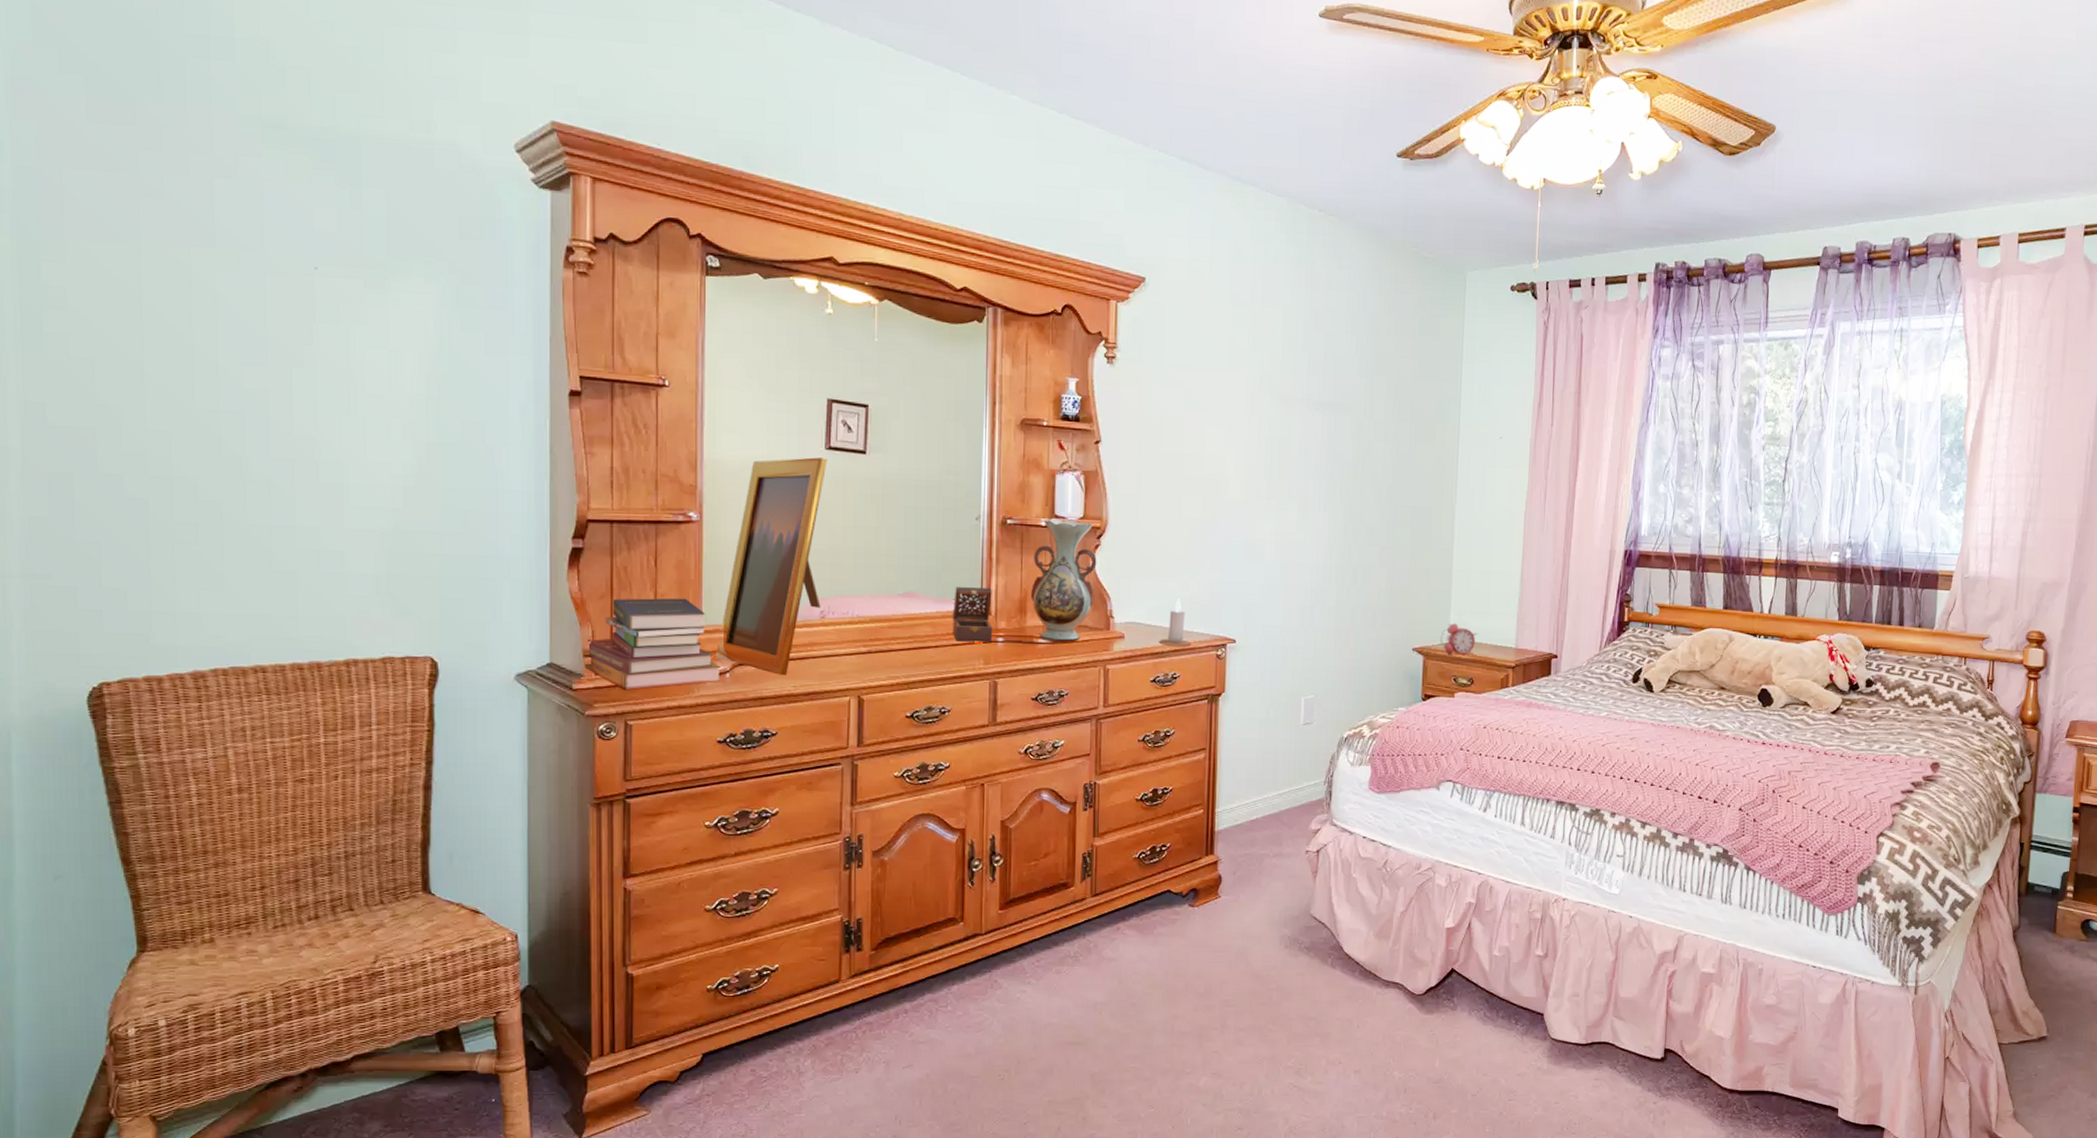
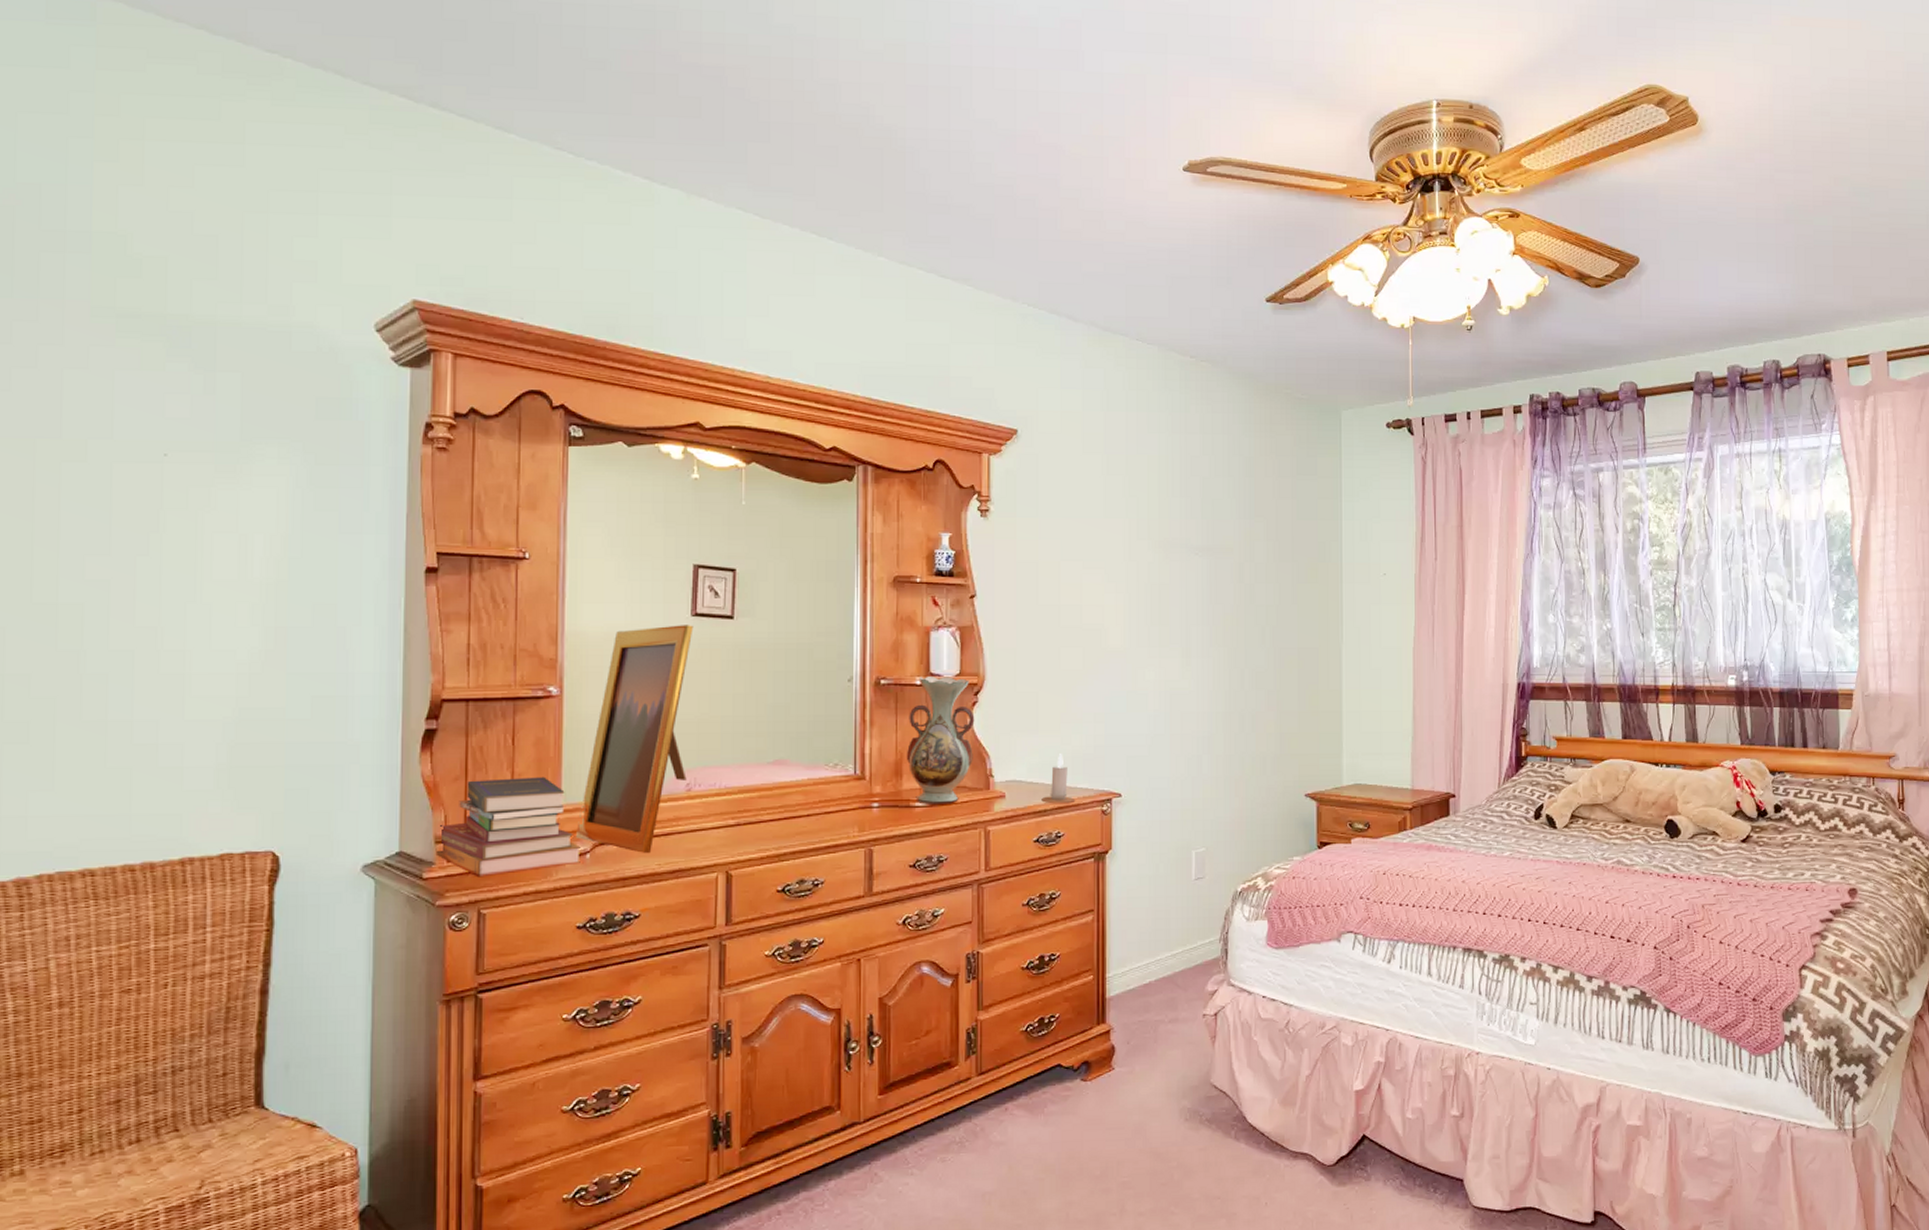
jewelry box: present [953,587,993,642] -> none [826,752,867,809]
alarm clock: present [1439,623,1478,655] -> none [1333,766,1372,798]

